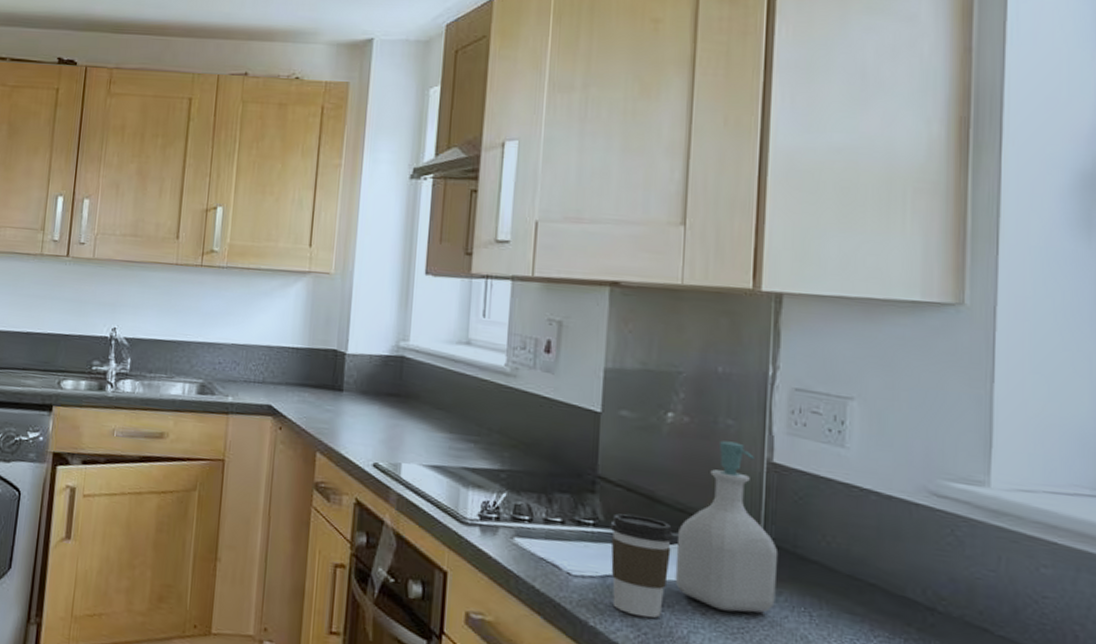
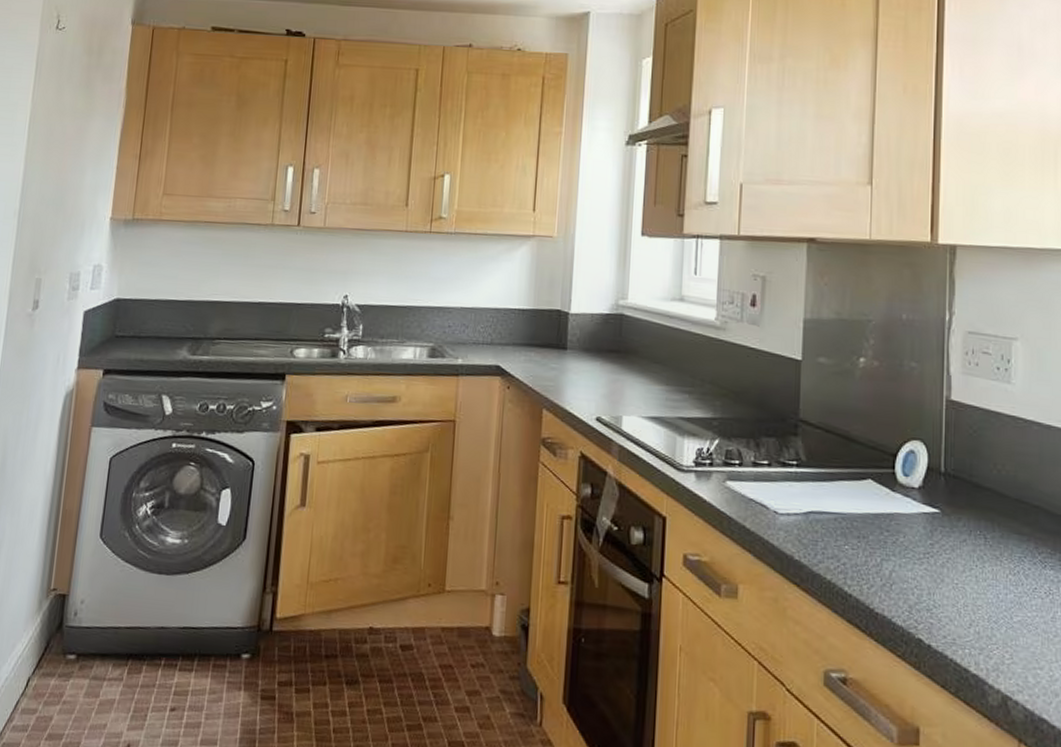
coffee cup: present [610,513,673,618] -> none [811,453,867,549]
soap bottle: present [675,441,779,613] -> none [869,382,957,539]

